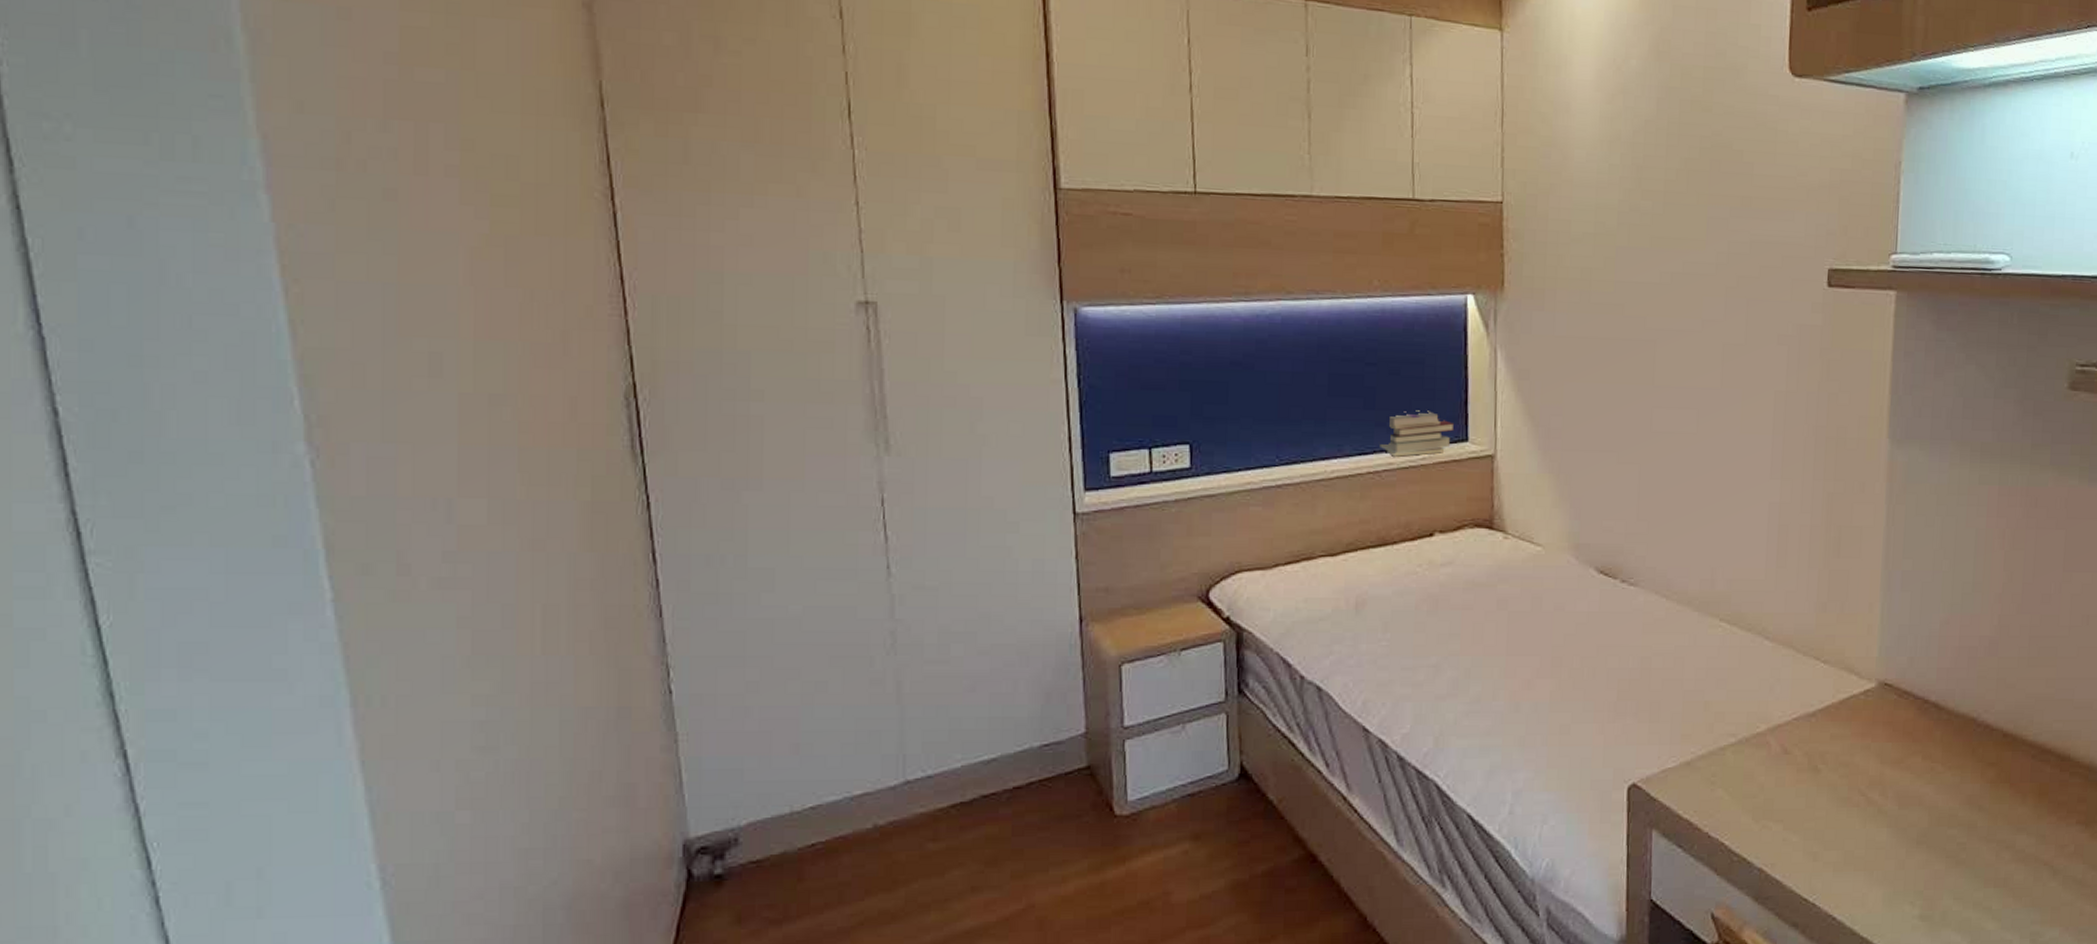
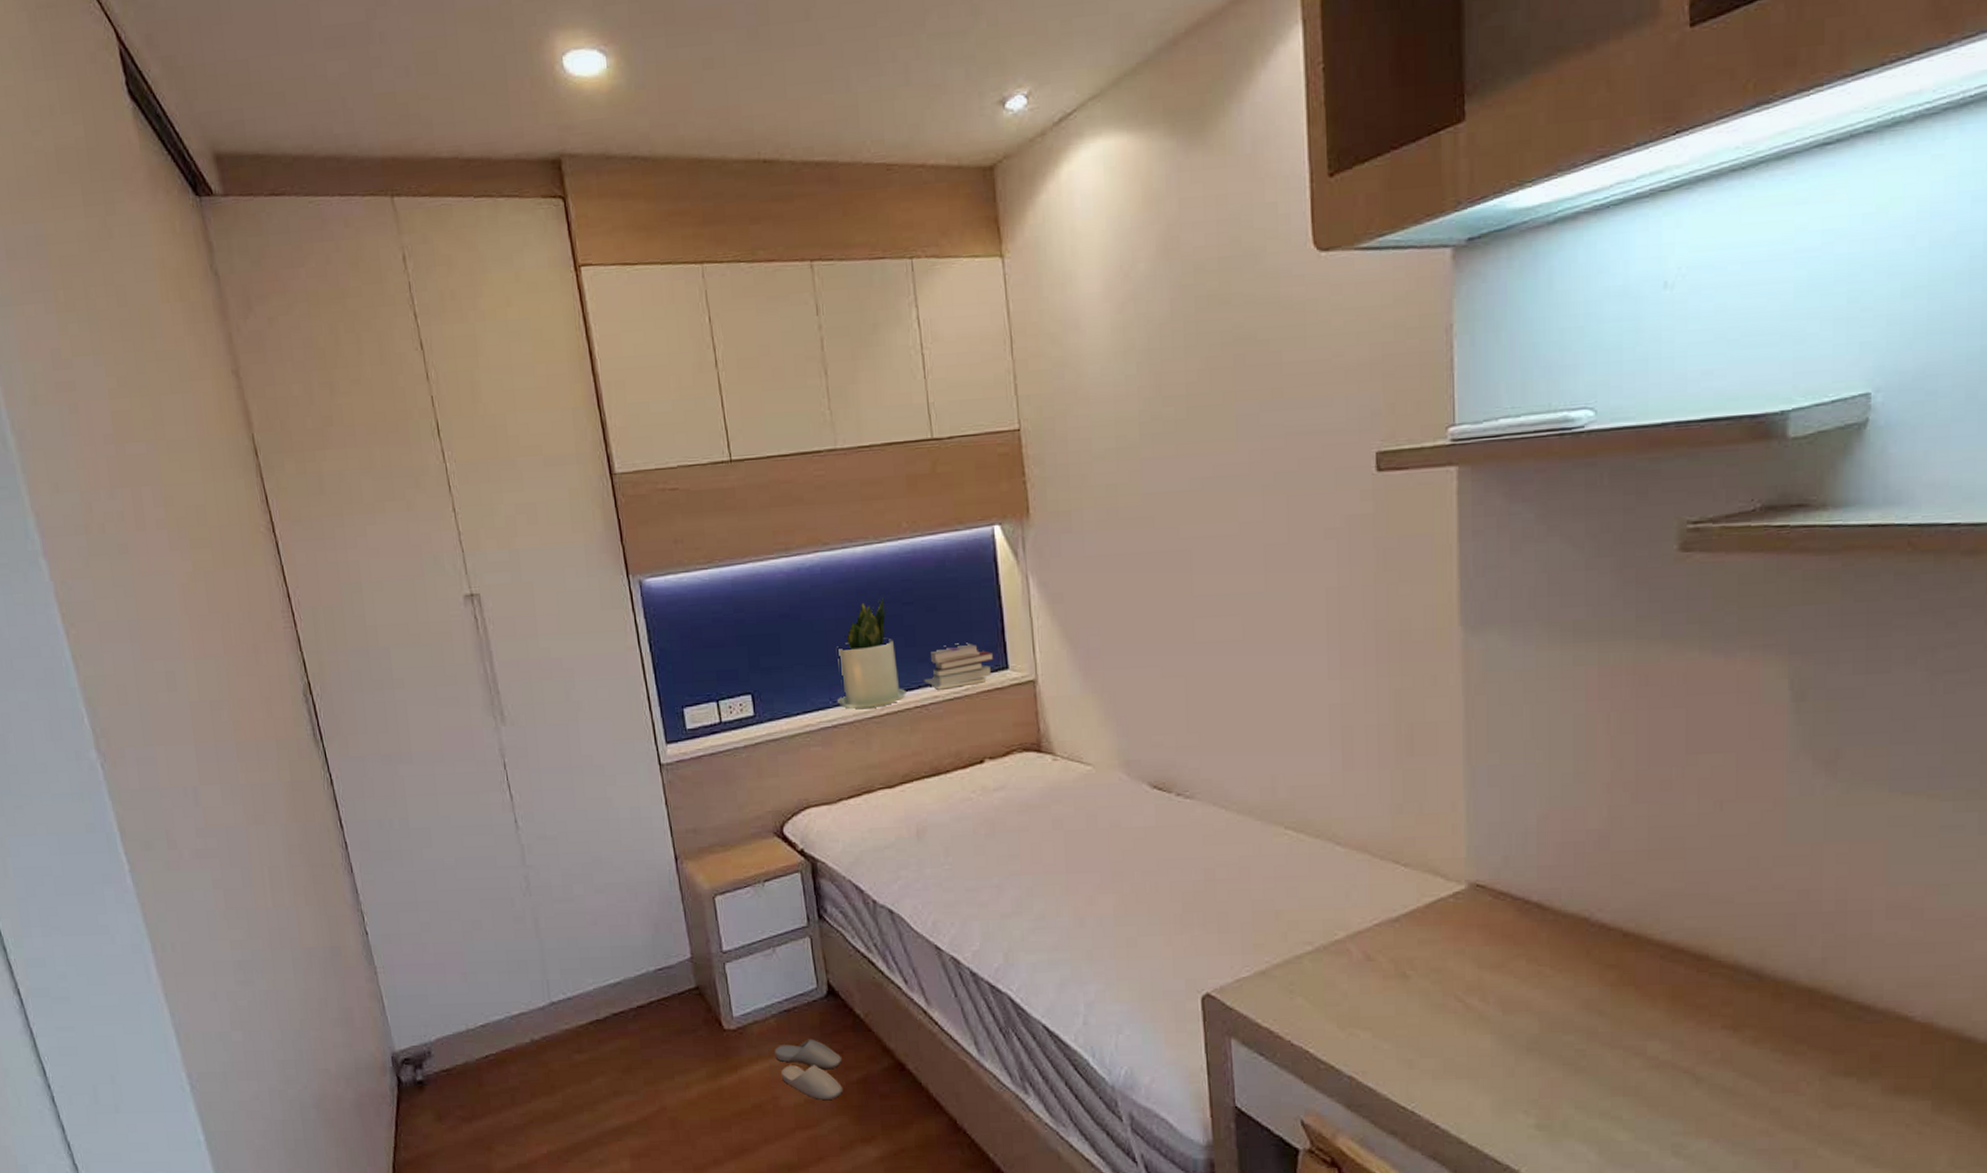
slippers: none [1171,827,1248,895] -> present [775,1039,843,1100]
planter: none [1284,354,1360,470] -> present [836,596,906,709]

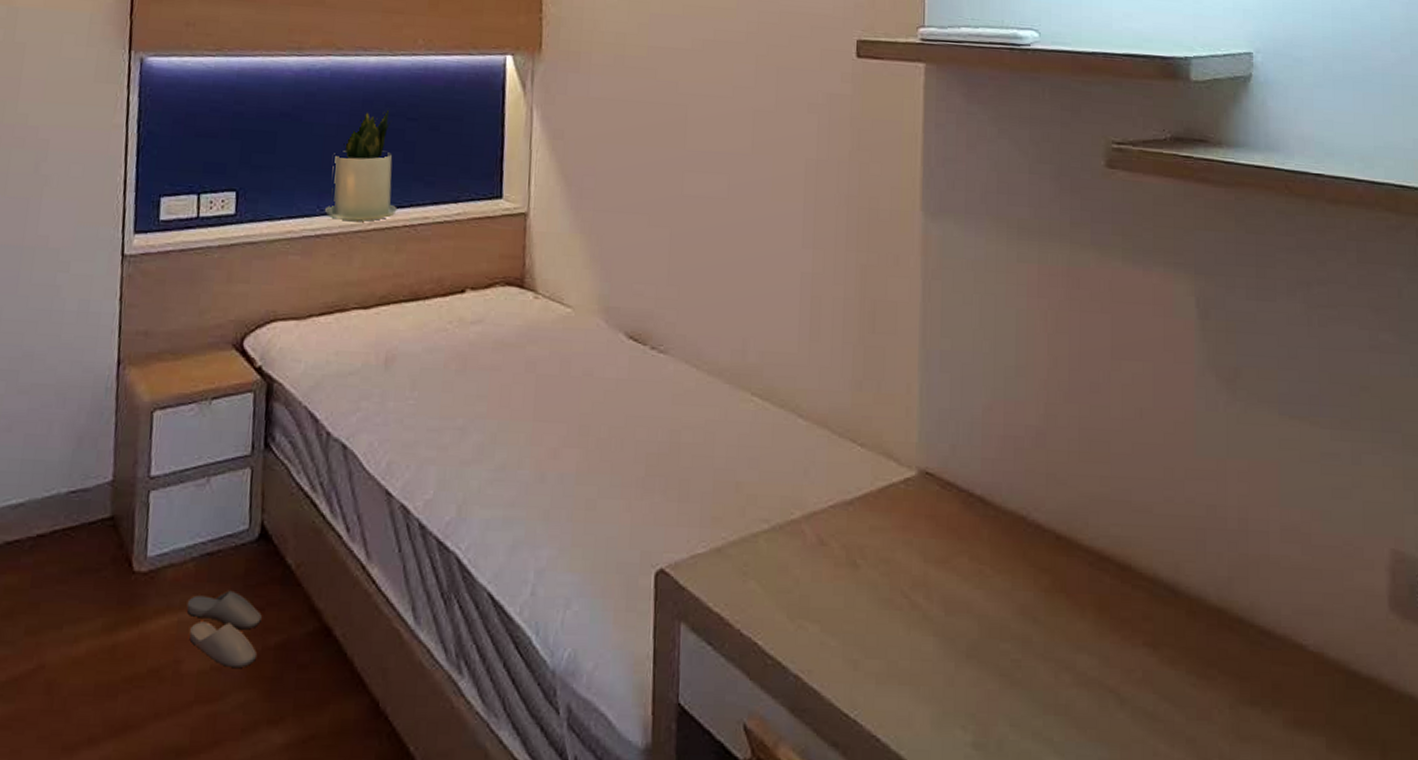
books: present [922,643,994,690] -> none [416,166,490,212]

